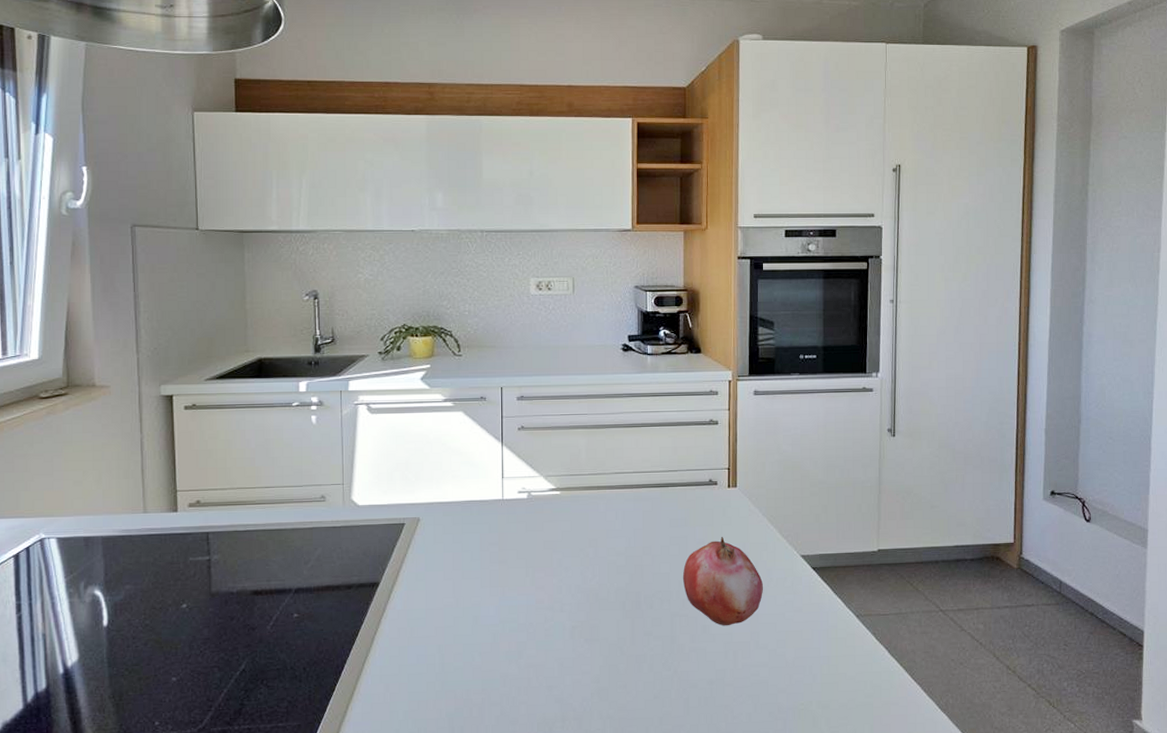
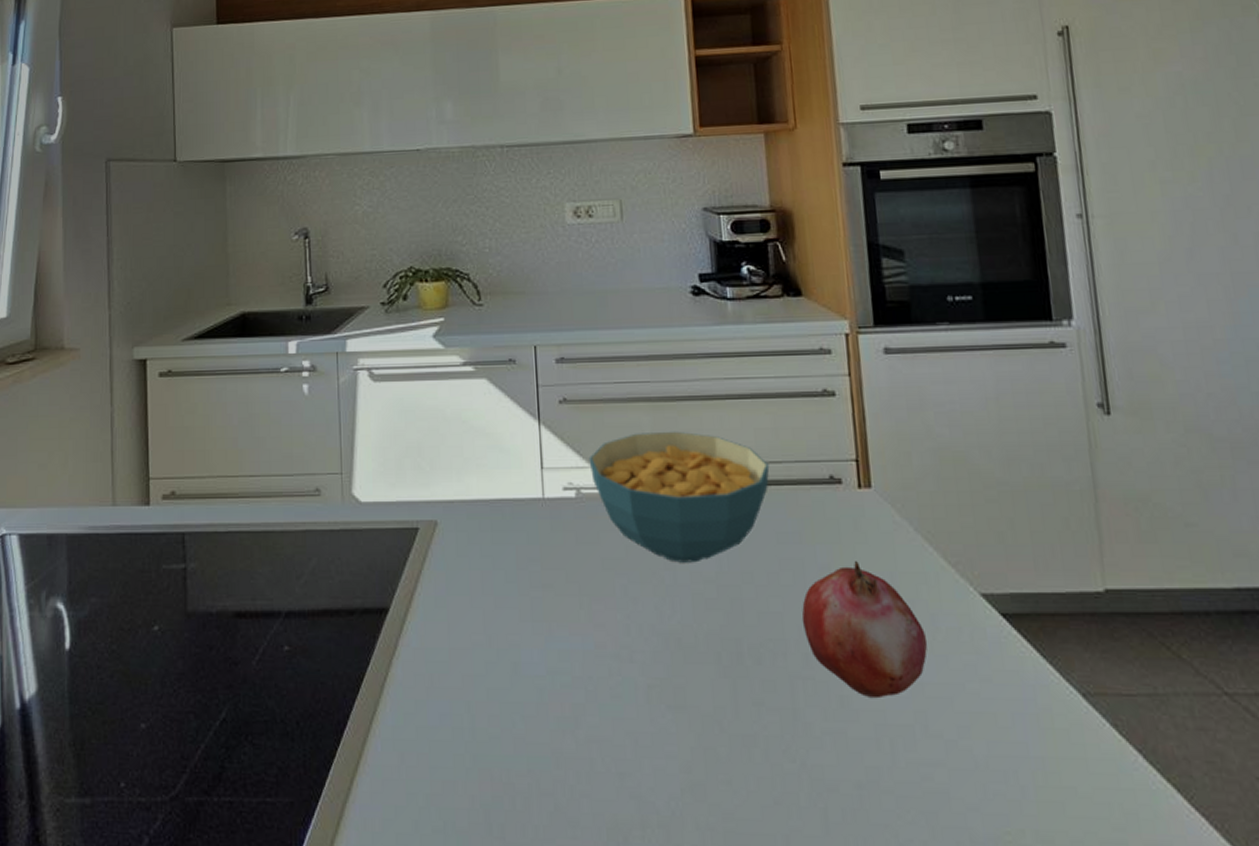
cereal bowl: none [538,449,669,542] -> present [588,431,770,563]

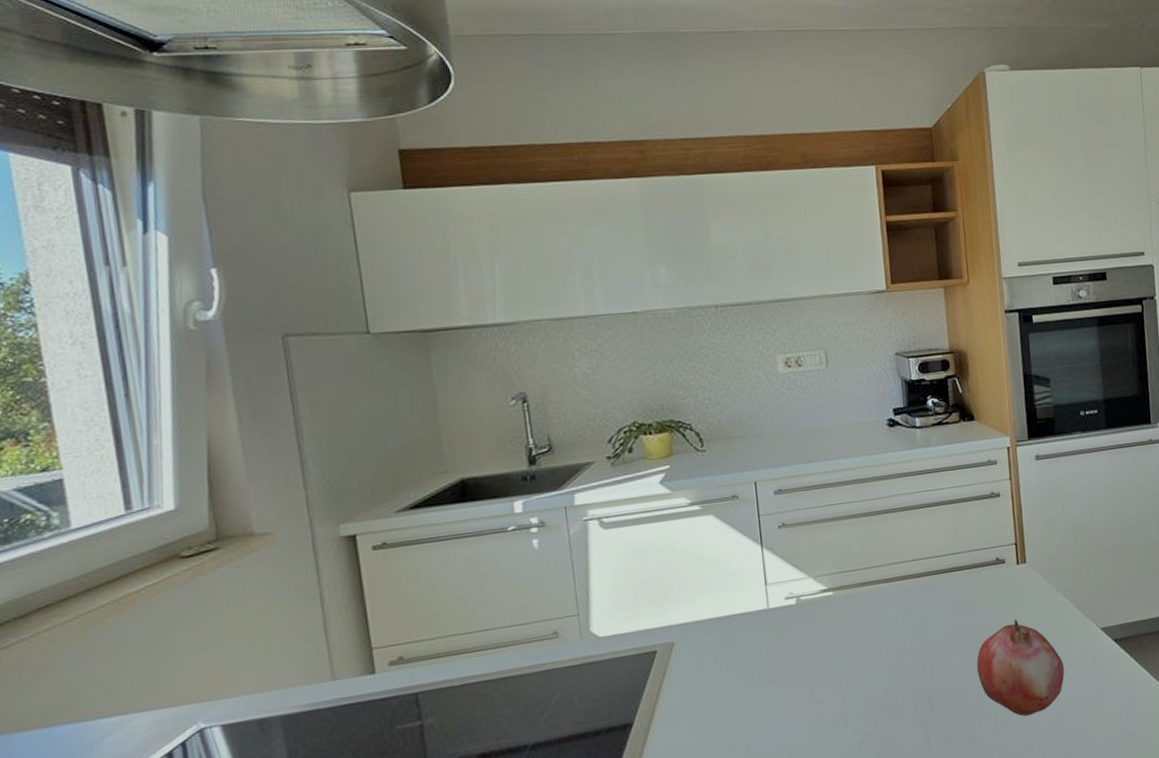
cereal bowl: present [588,431,770,563] -> none [806,538,952,643]

